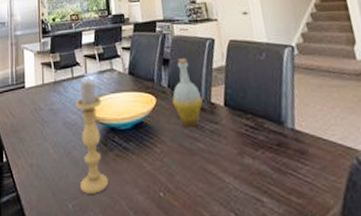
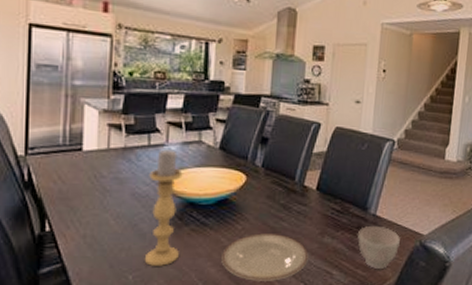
plate: none [146,156,233,210] -> present [221,233,309,281]
bottle: present [172,58,203,127] -> none [264,139,296,207]
bowl: none [279,141,333,194] -> present [357,225,400,269]

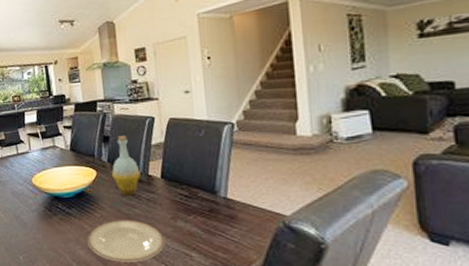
candle holder: present [144,149,183,266] -> none [21,155,54,249]
bottle: none [264,139,296,207] -> present [112,136,141,196]
bowl: present [357,225,400,269] -> none [210,208,260,251]

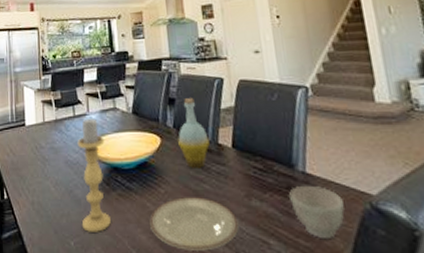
candle holder: none [21,155,54,249] -> present [77,118,111,232]
bowl: none [210,208,260,251] -> present [288,185,345,238]

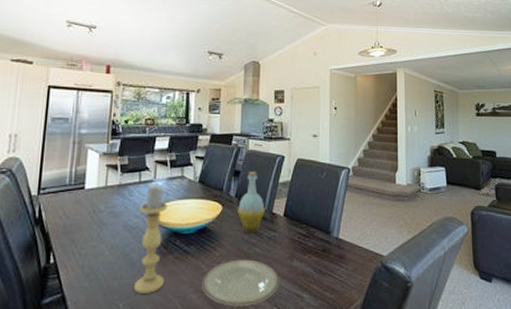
bowl: present [288,185,345,238] -> none [322,248,363,291]

